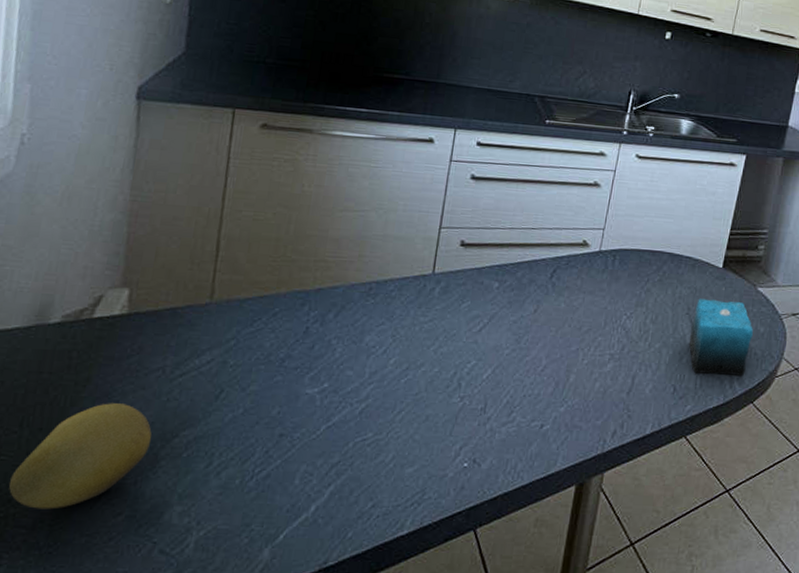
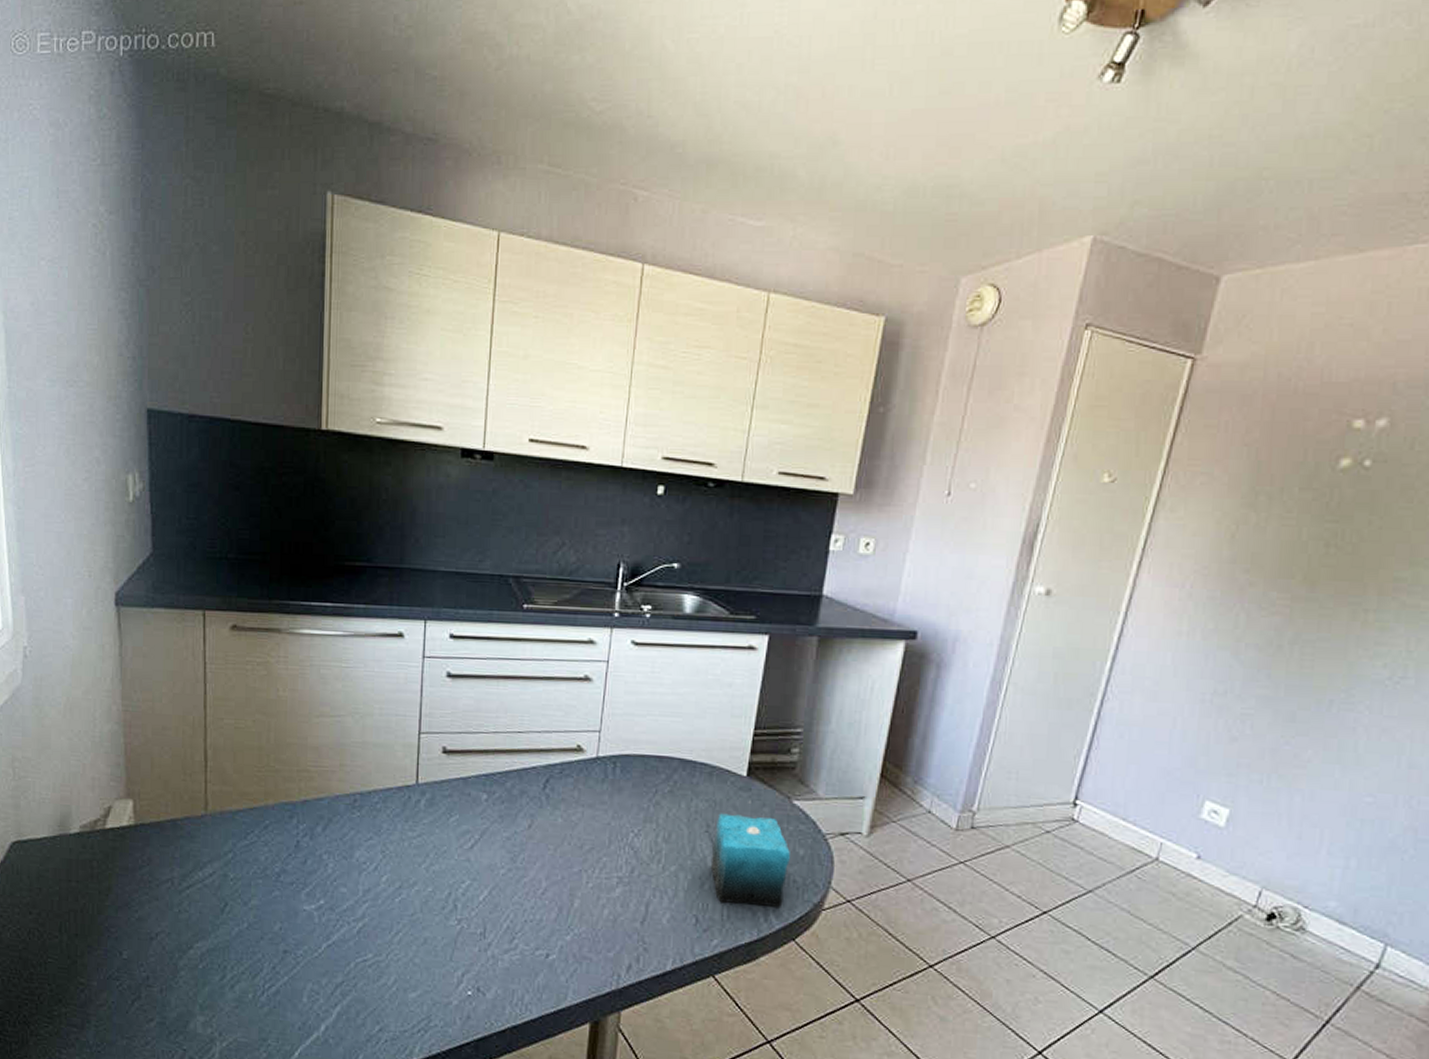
fruit: present [8,403,152,509] -> none [57,912,170,1011]

